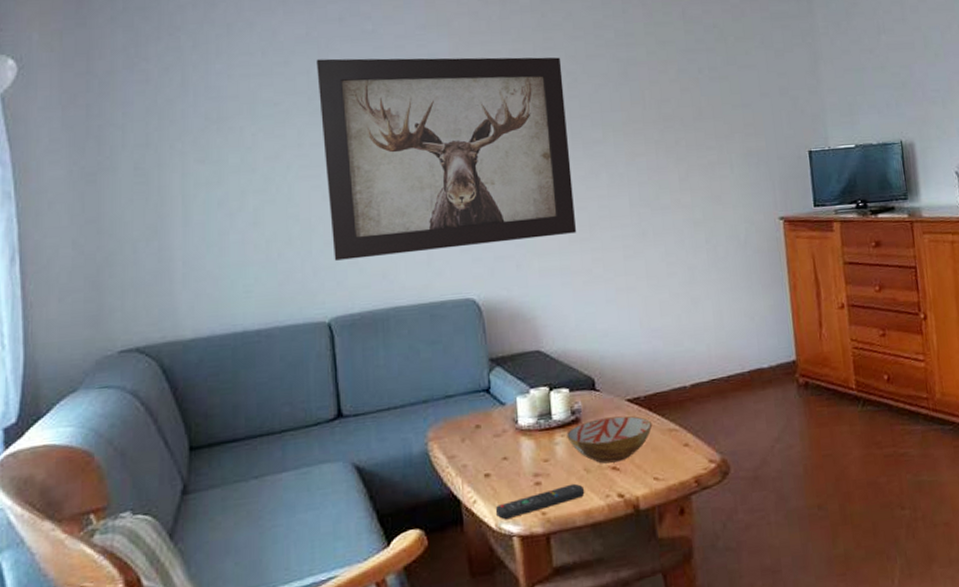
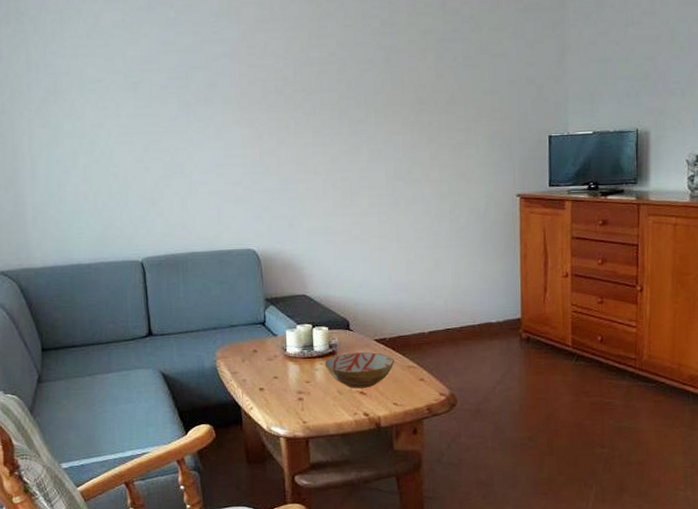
wall art: present [316,57,577,261] -> none [130,42,340,212]
remote control: present [495,483,585,520] -> none [267,401,338,424]

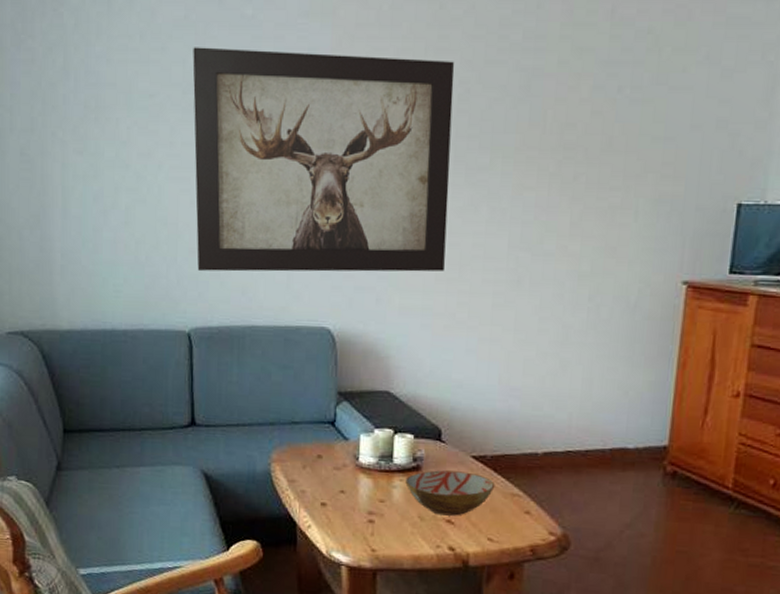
wall art: none [130,42,340,212] -> present [192,47,455,272]

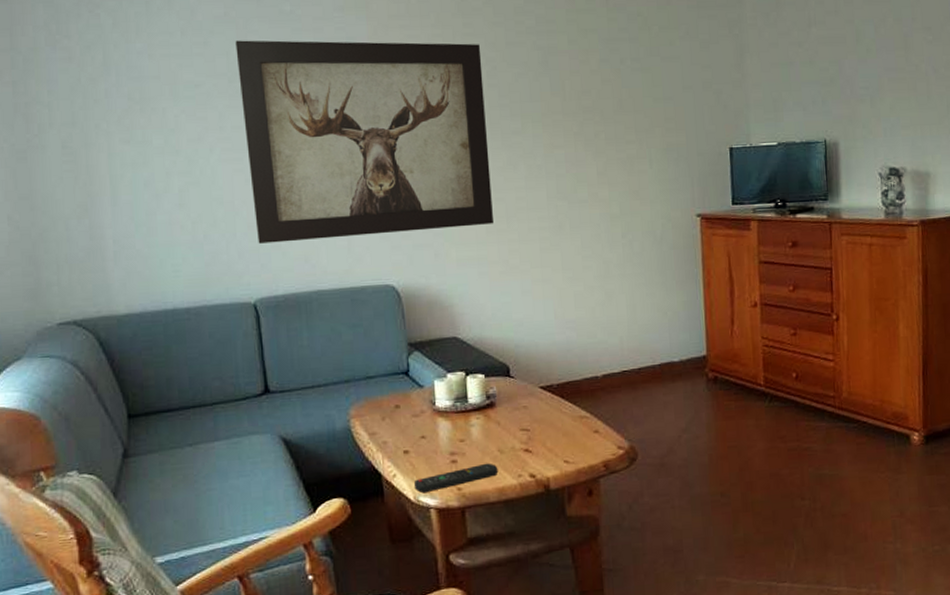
remote control: none [327,528,416,549] -> present [413,463,499,493]
bowl: present [405,470,495,516] -> none [482,402,565,446]

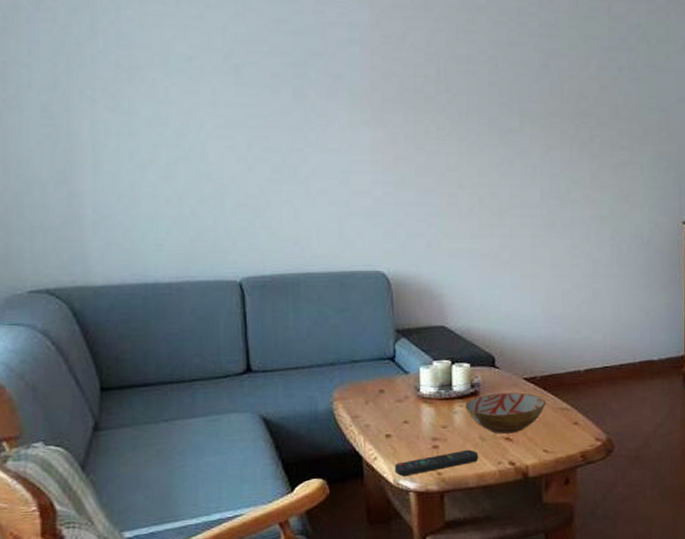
wall art: present [235,40,495,244] -> none [233,16,488,223]
bowl: none [482,402,565,446] -> present [465,393,546,434]

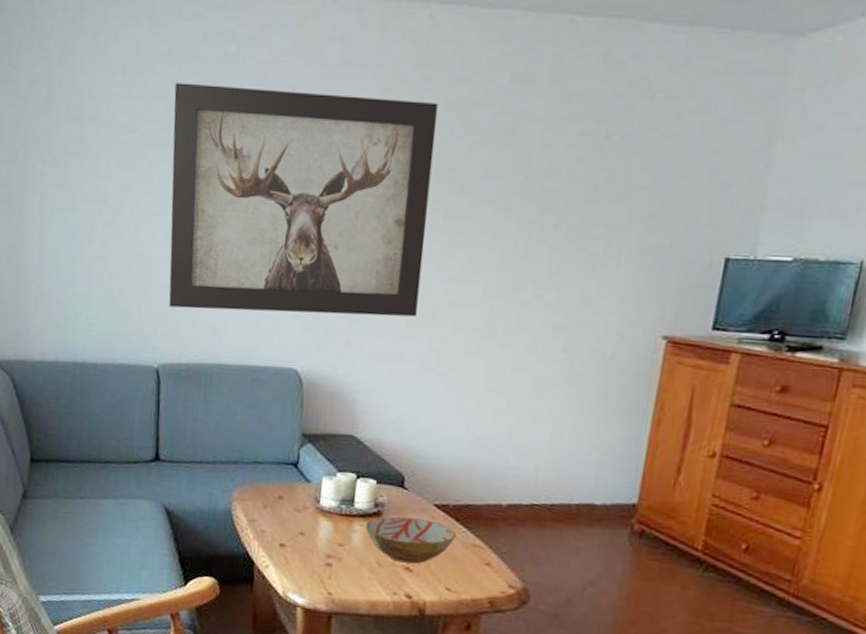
wall art: none [233,16,488,223] -> present [169,83,438,317]
remote control: present [394,449,479,477] -> none [284,572,374,591]

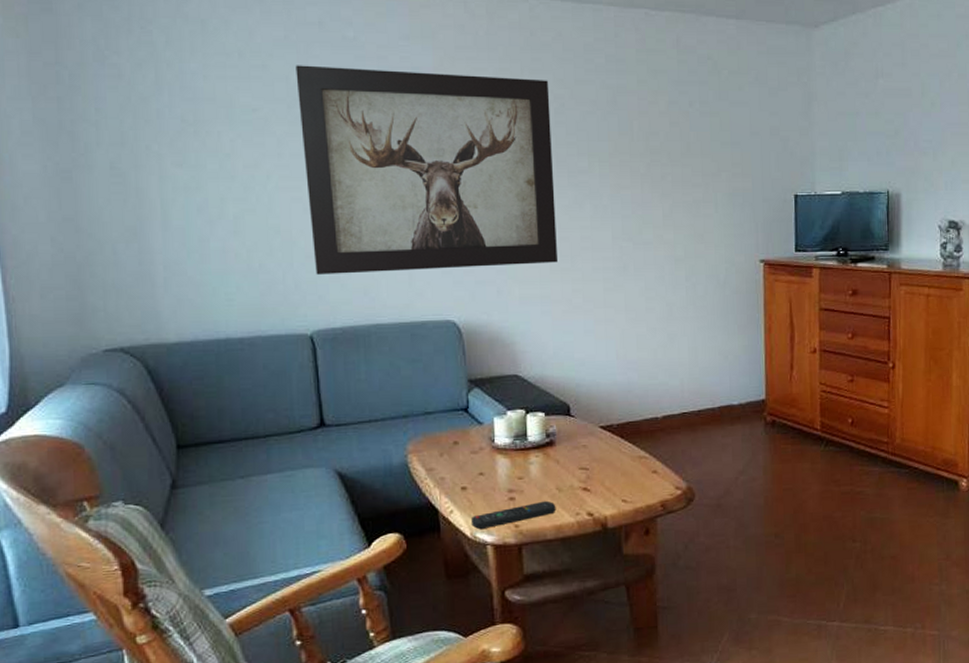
remote control: none [284,572,374,591] -> present [470,500,556,530]
bowl: present [365,517,457,564] -> none [541,441,624,484]

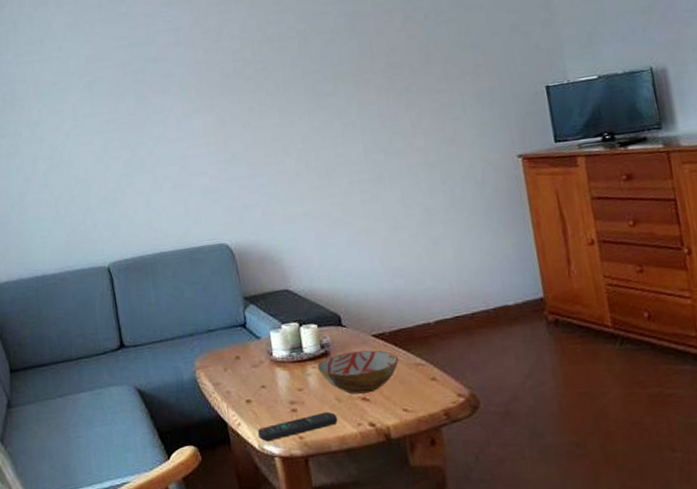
wall art: present [295,65,559,275] -> none [83,18,316,214]
bowl: none [541,441,624,484] -> present [317,350,399,394]

